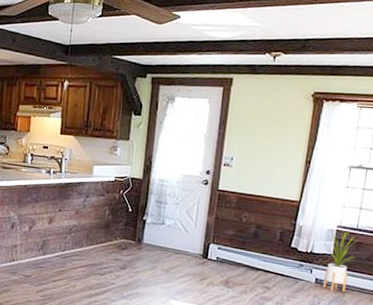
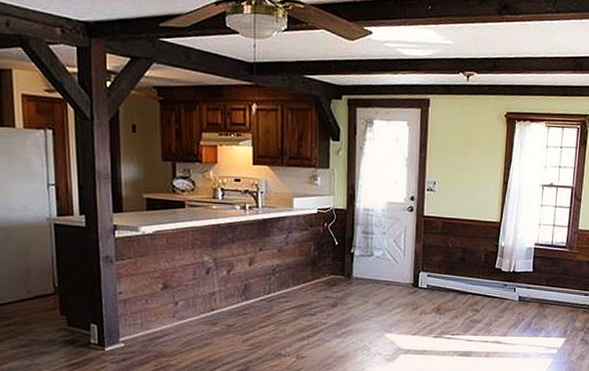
house plant: present [323,227,357,292] -> none [523,245,553,307]

